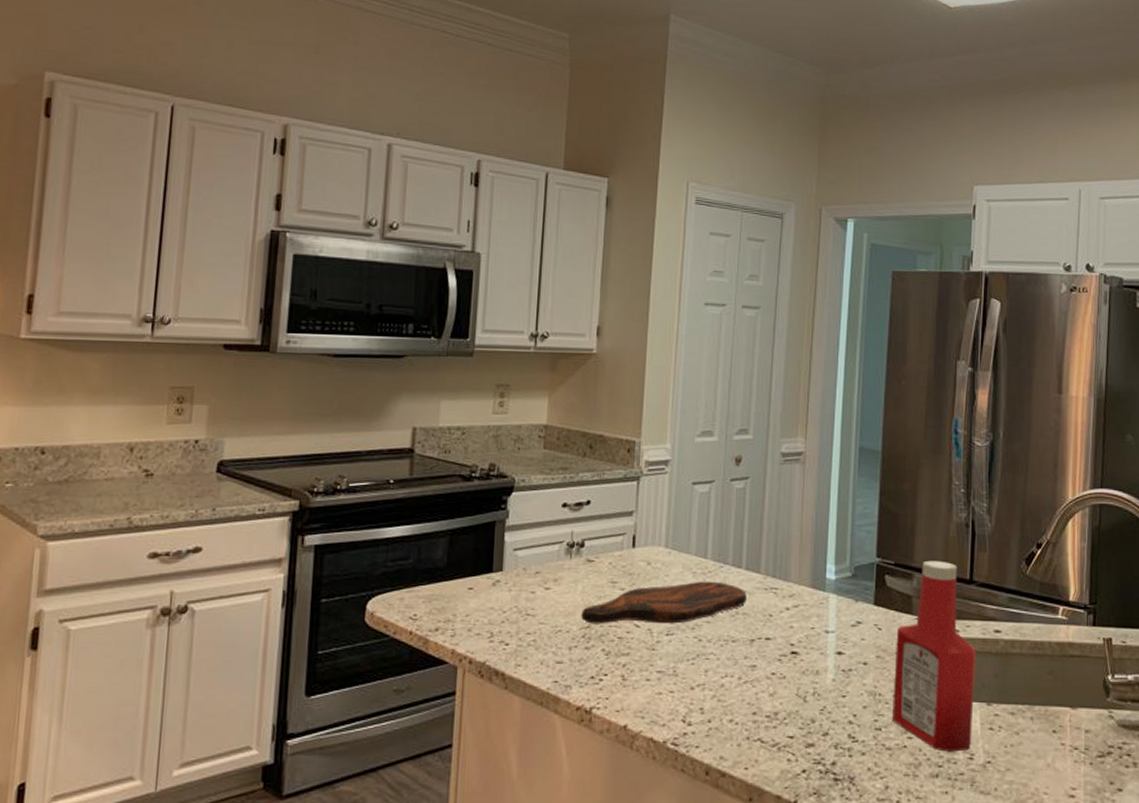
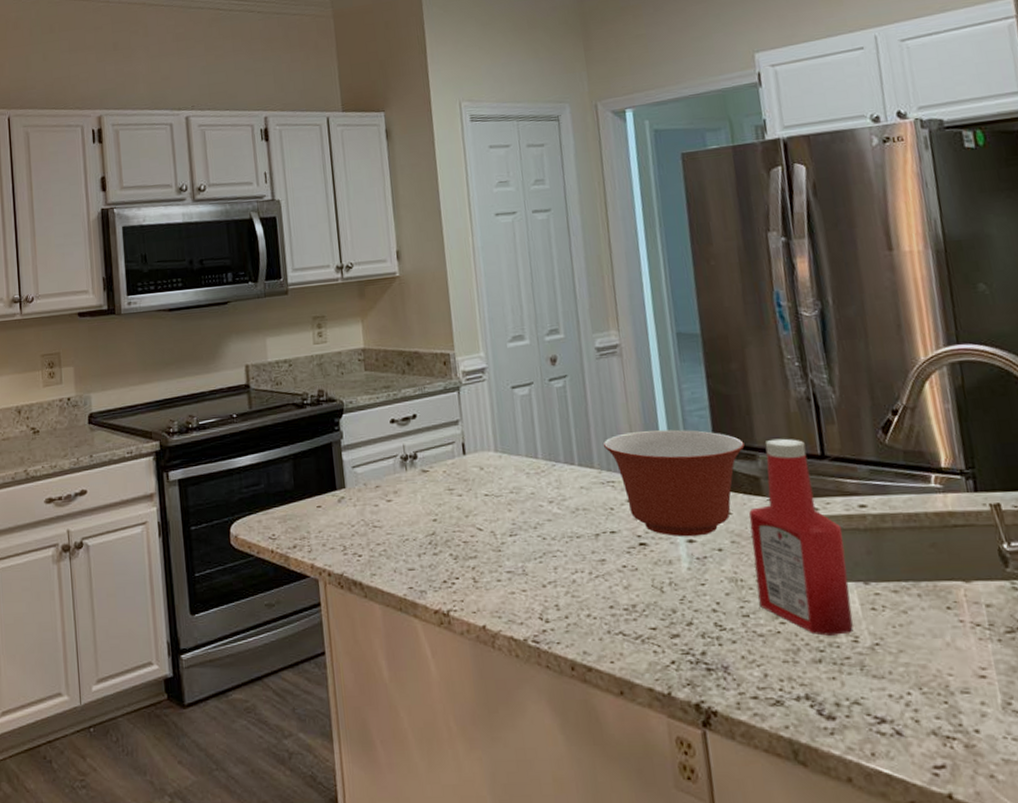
cutting board: present [581,581,747,624] -> none [424,480,585,531]
mixing bowl: none [773,541,903,649] -> present [604,429,745,537]

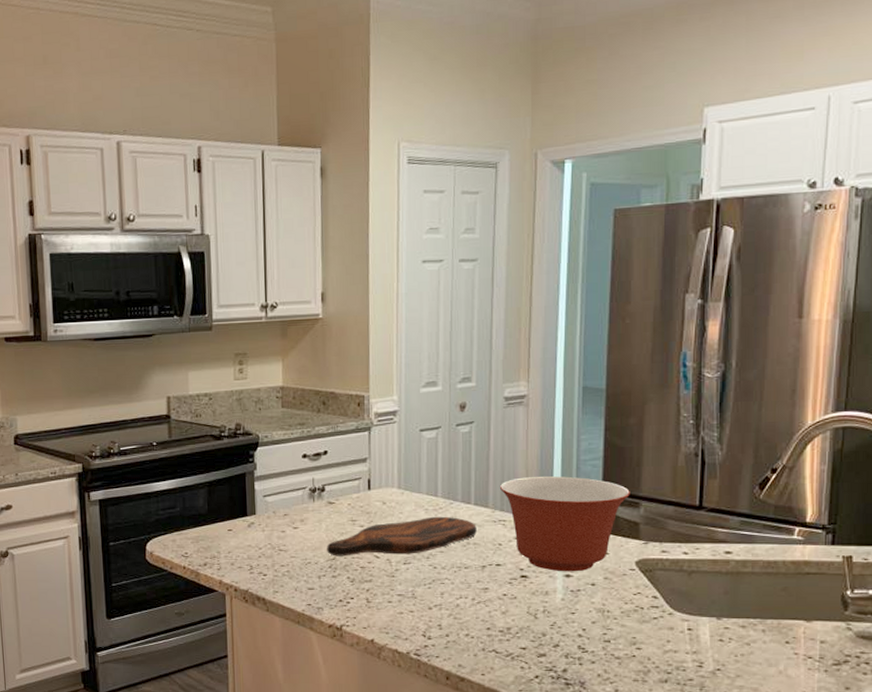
cutting board: none [424,480,585,531] -> present [327,516,477,556]
ketchup bottle: present [749,438,853,636] -> none [621,489,706,661]

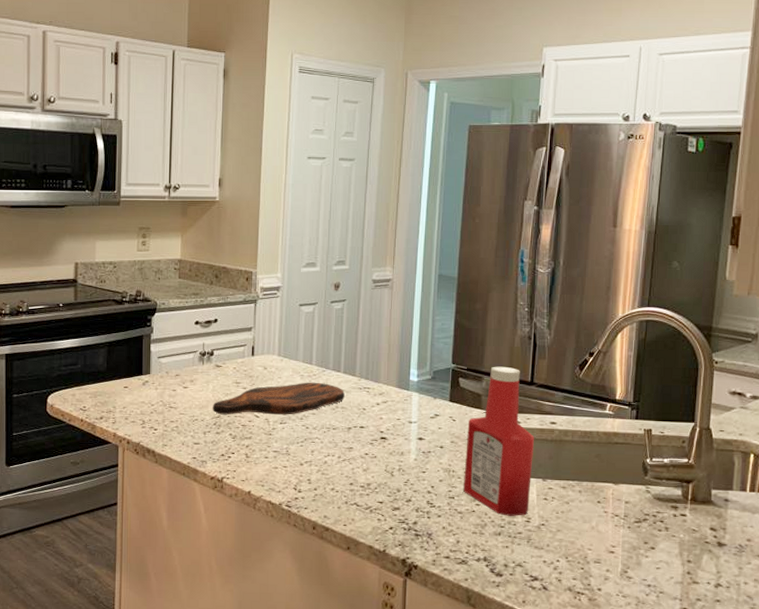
mixing bowl: present [500,476,630,572] -> none [366,351,475,436]
ketchup bottle: none [621,489,706,661] -> present [463,366,535,516]

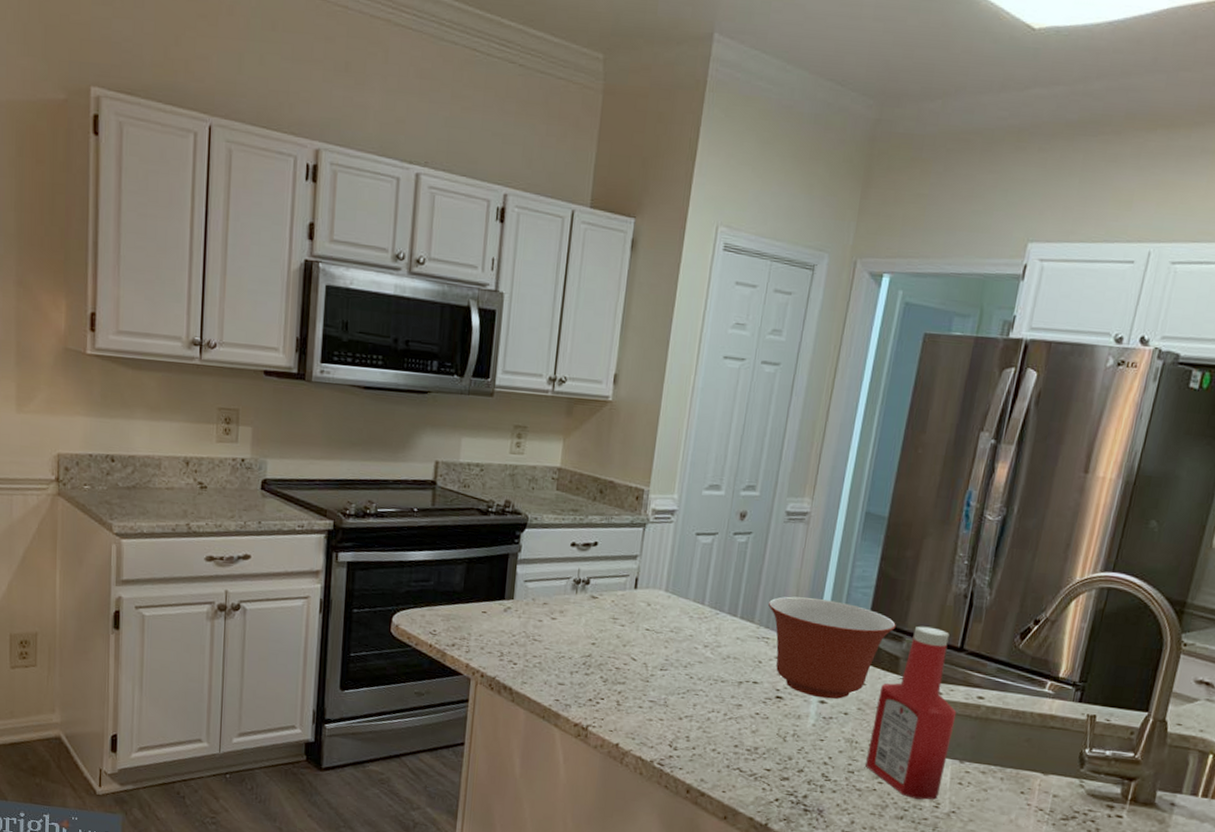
cutting board: present [213,382,345,415] -> none [583,624,739,661]
mixing bowl: none [366,351,475,436] -> present [769,596,896,699]

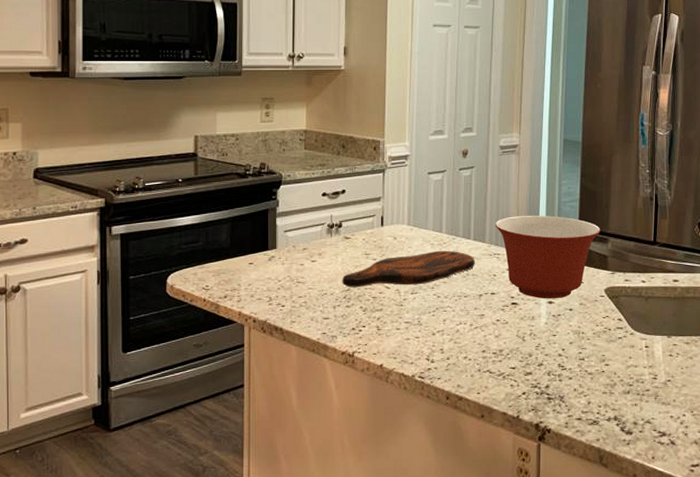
cutting board: none [583,624,739,661] -> present [342,250,475,288]
ketchup bottle: present [865,626,957,800] -> none [593,227,659,374]

